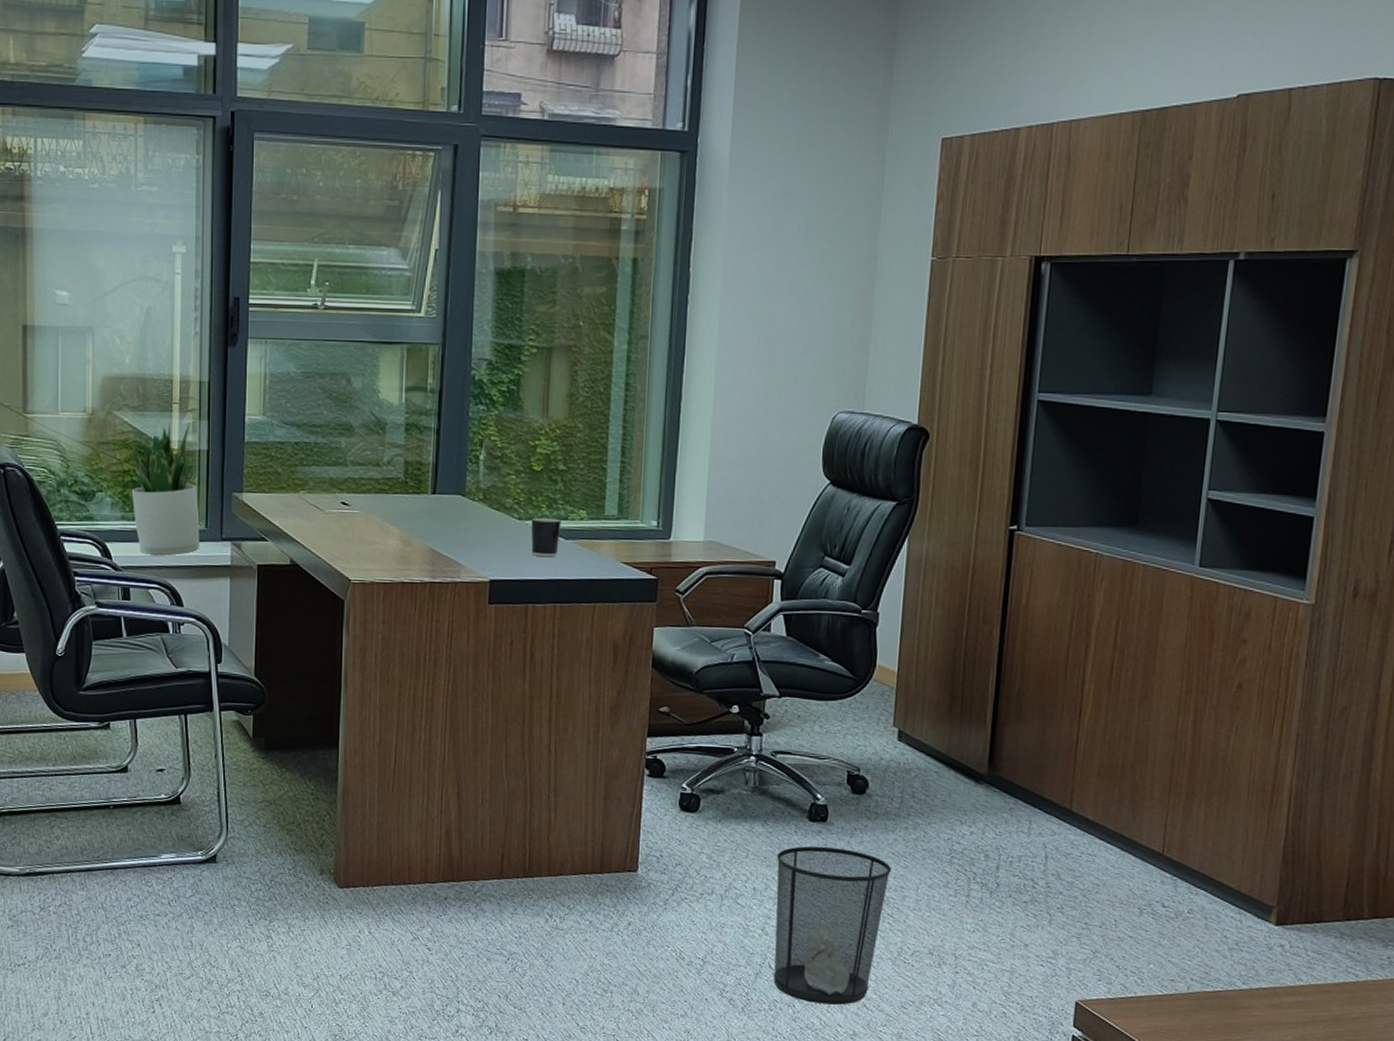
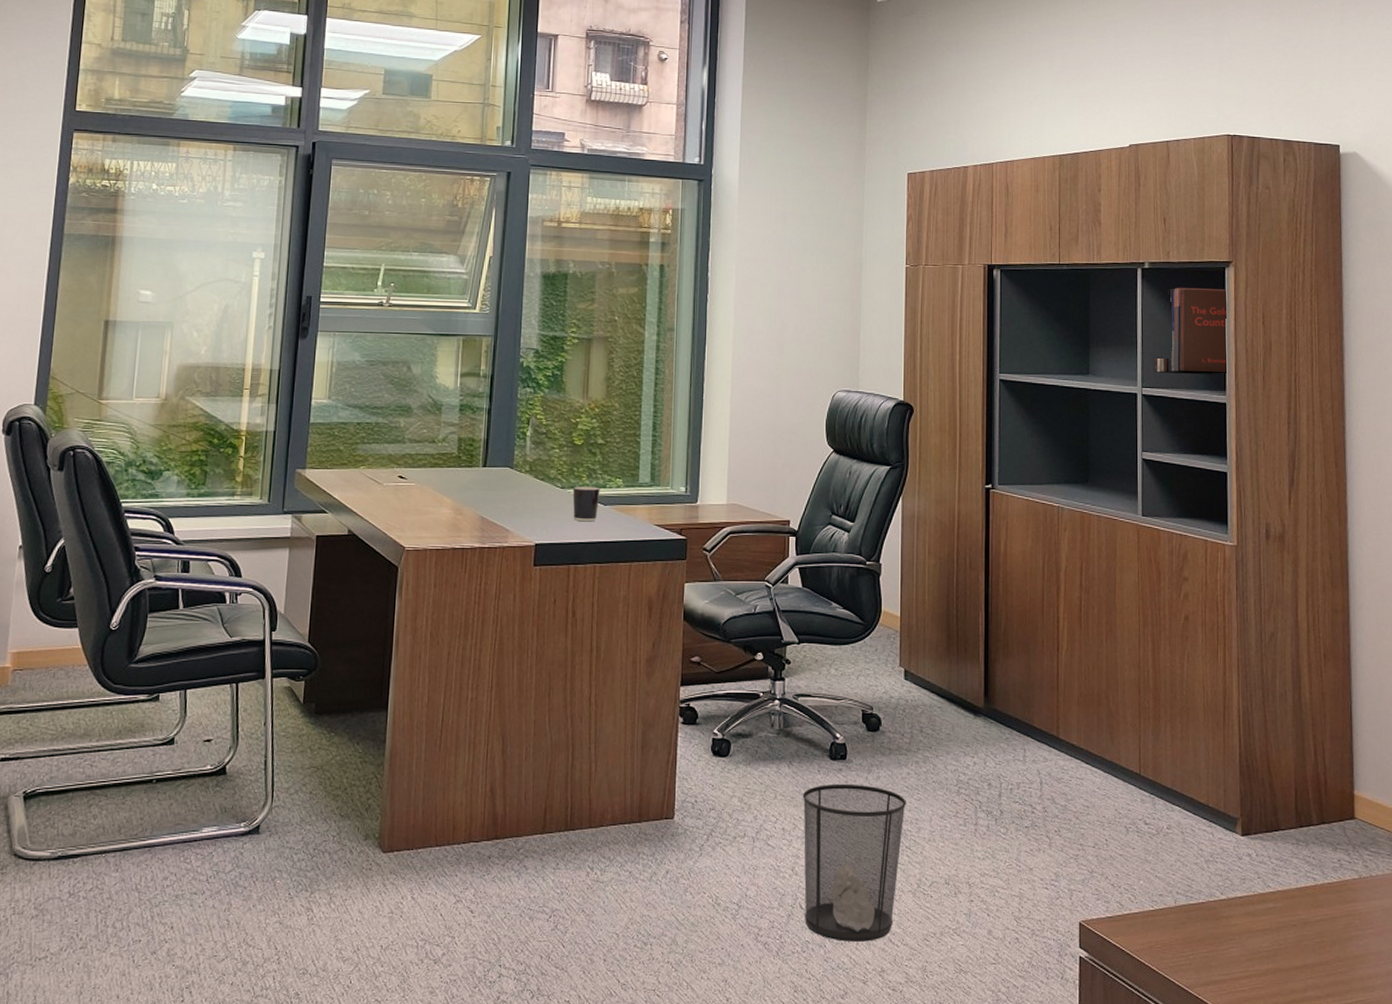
planter: present [129,423,200,555] -> none [198,406,263,529]
books: none [1235,284,1344,396] -> present [1154,287,1227,374]

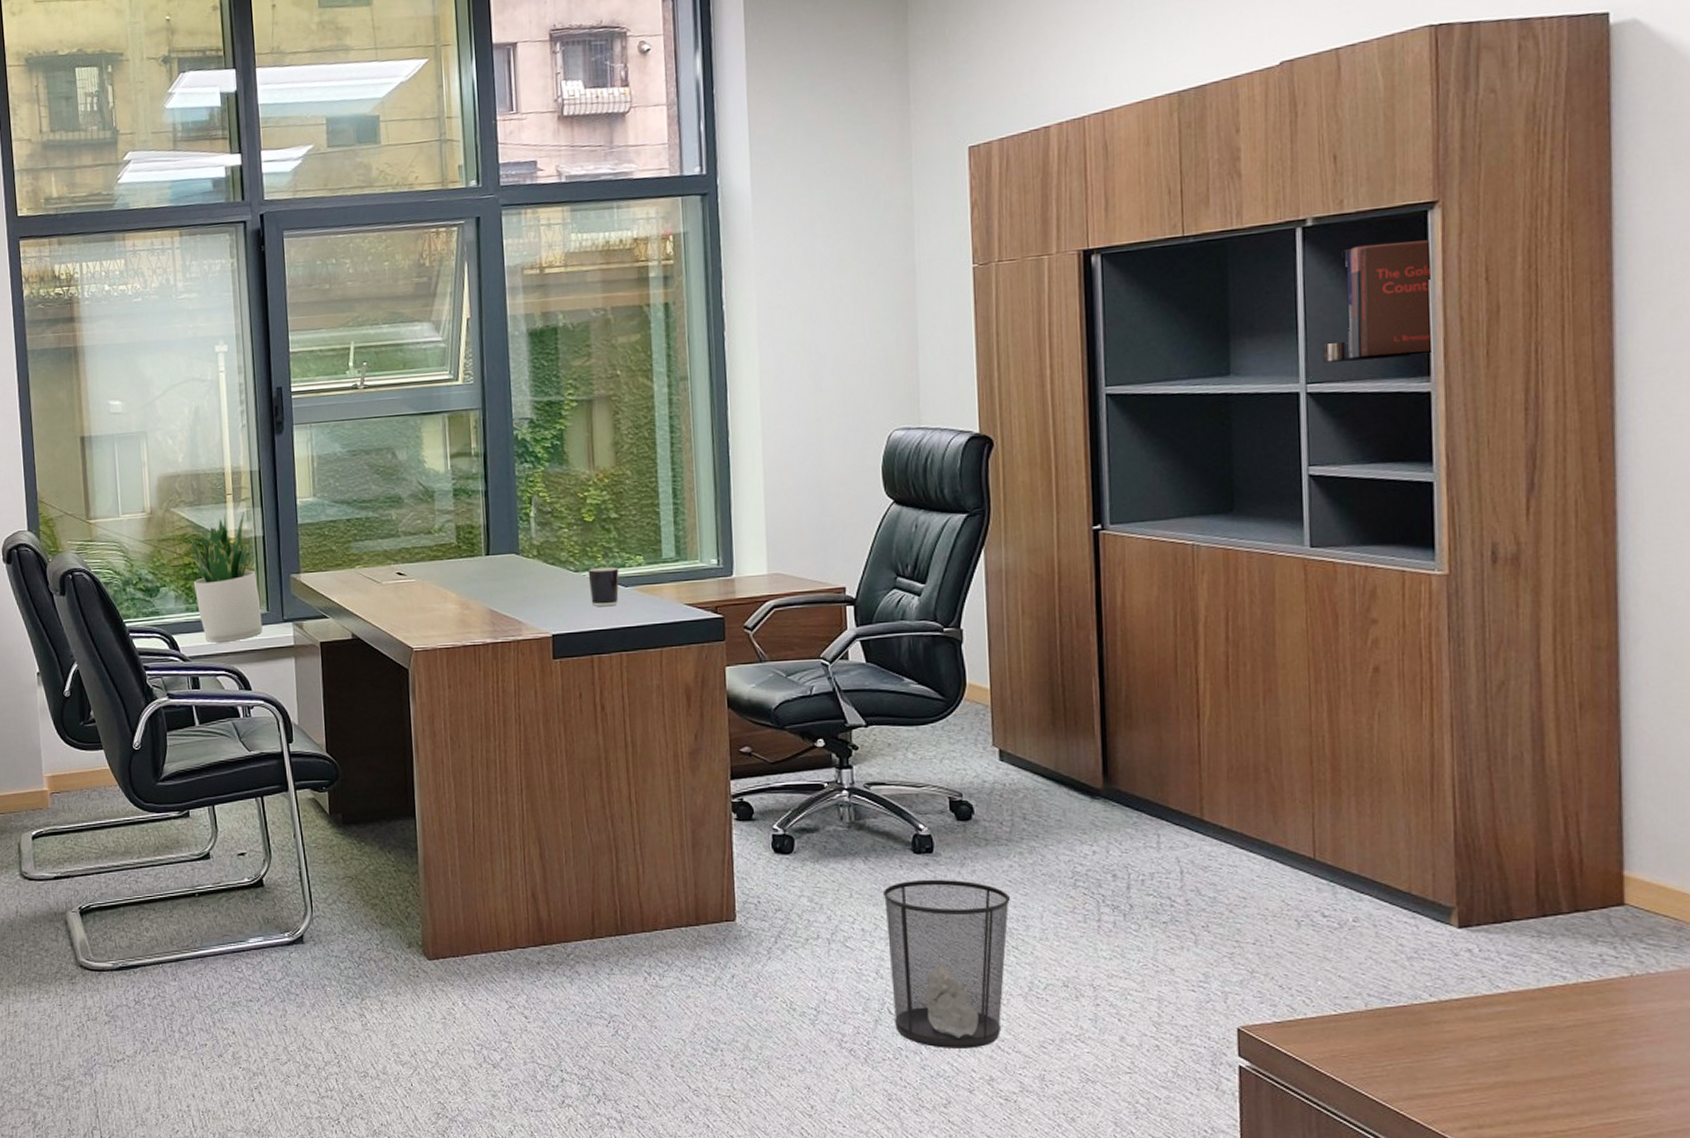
planter: none [198,406,263,529] -> present [187,511,263,643]

